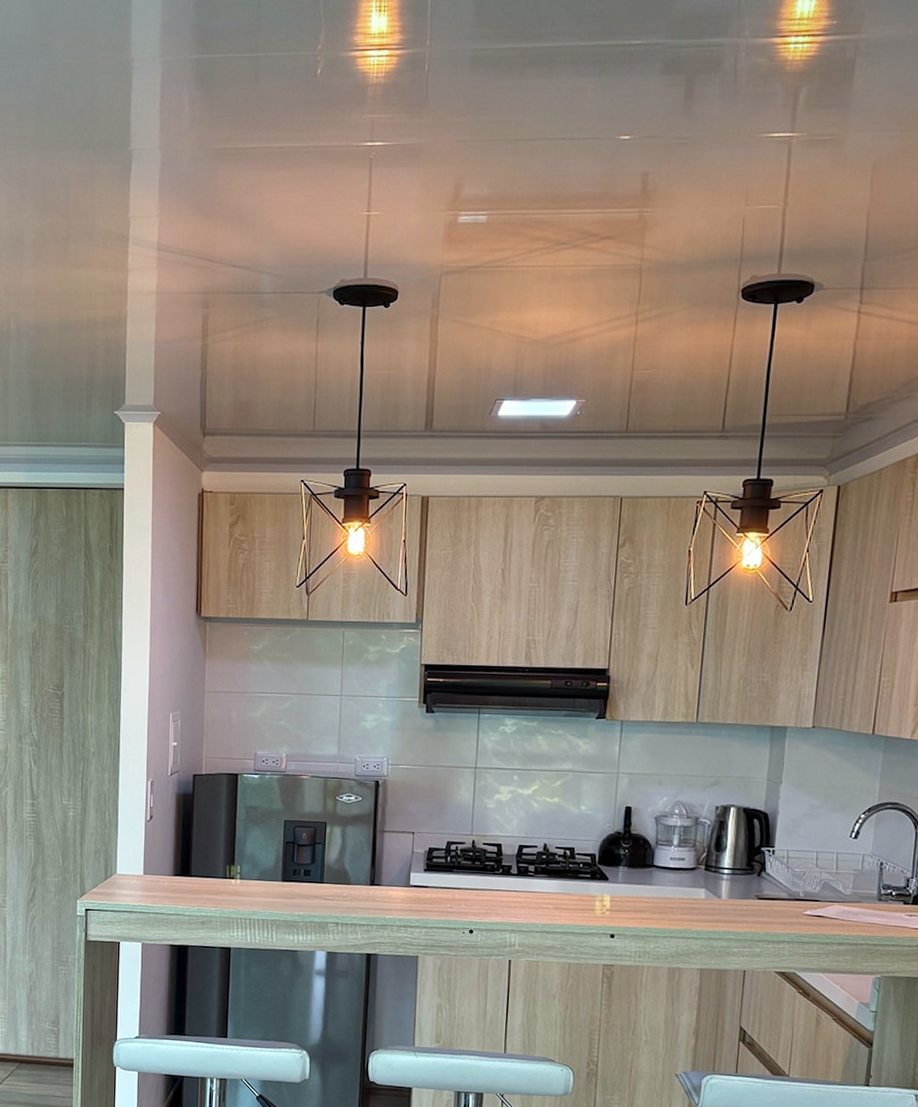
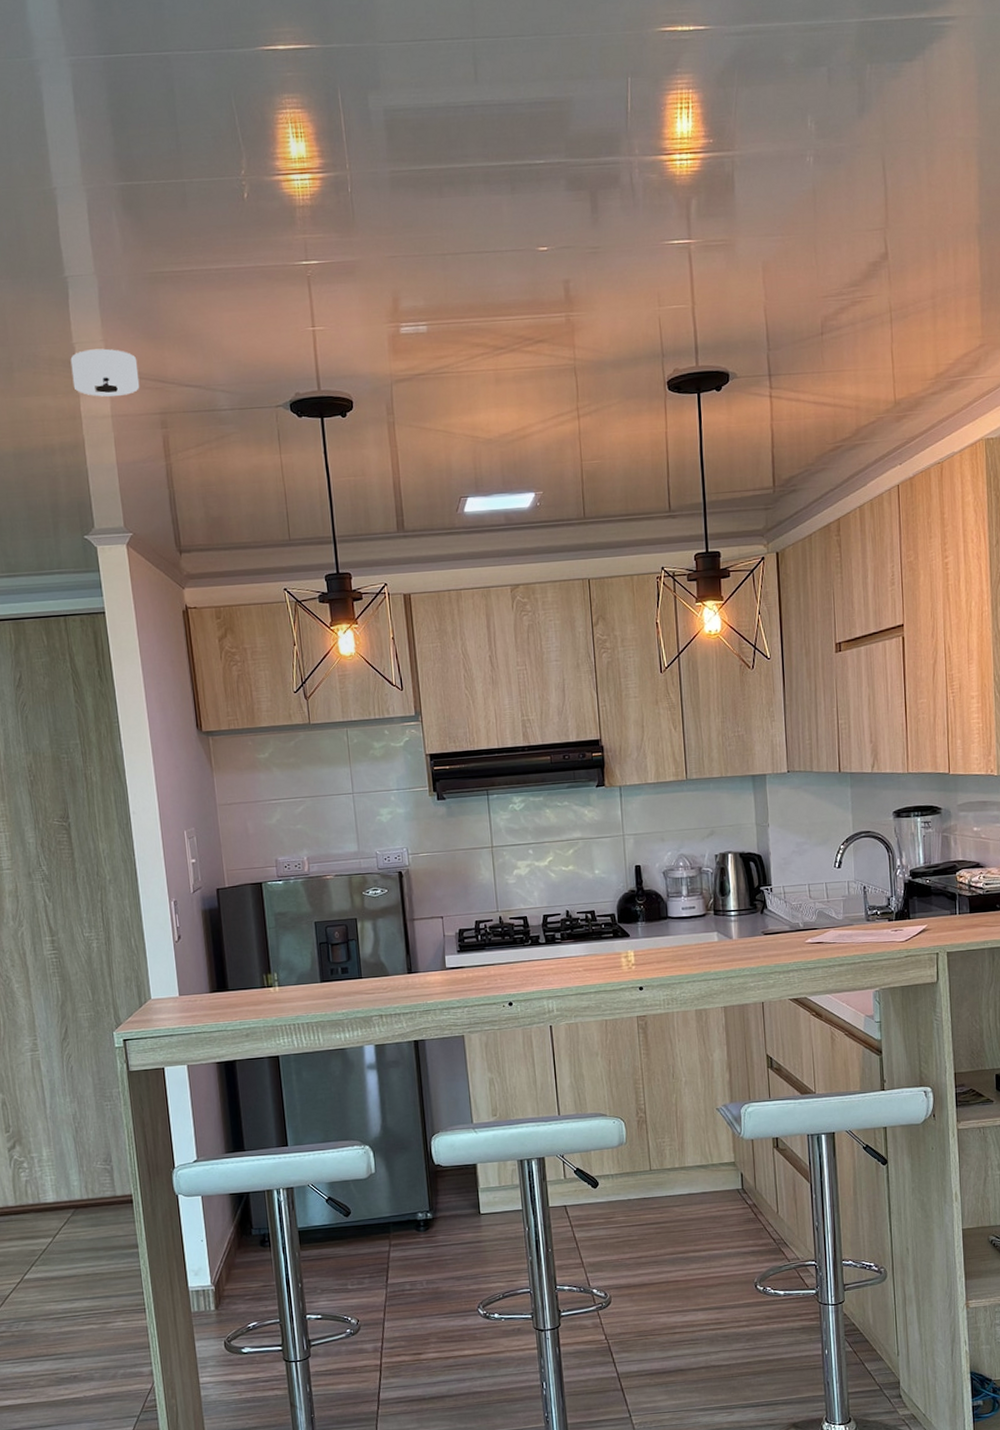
smoke detector: none [124,224,189,274] -> present [70,348,140,397]

